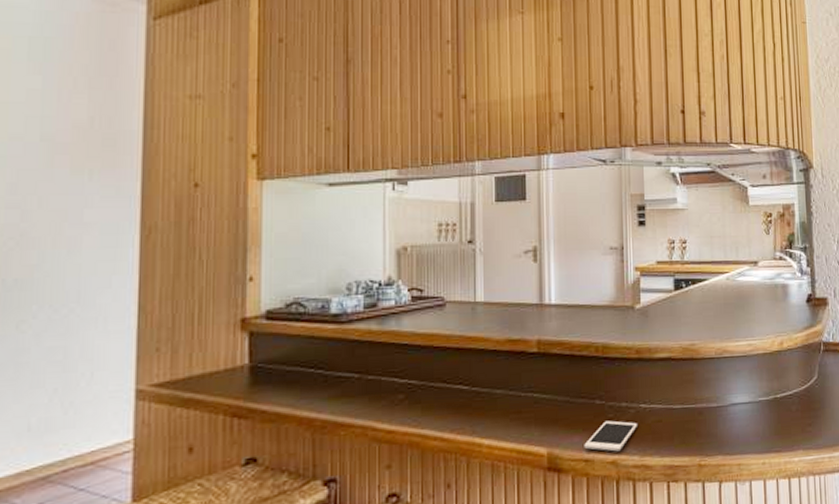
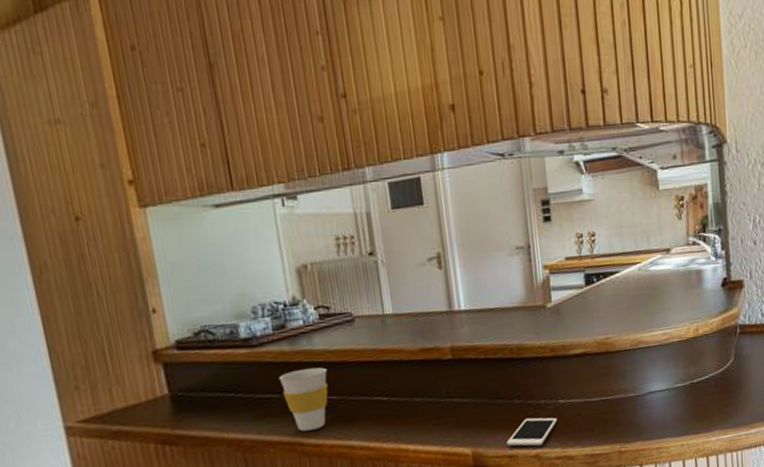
cup: none [362,350,411,415] -> present [278,367,328,432]

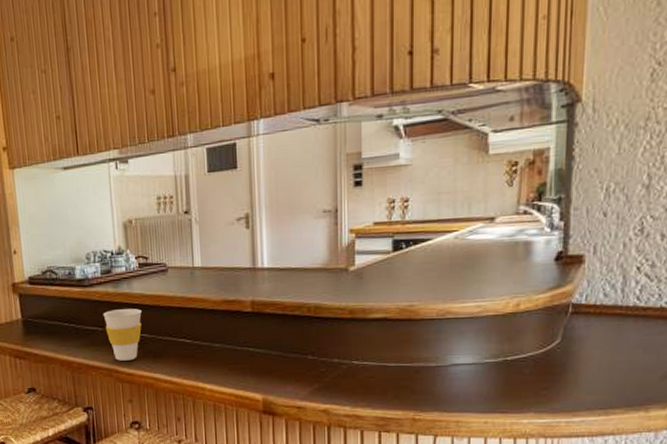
cell phone: present [506,417,557,447] -> none [296,374,349,402]

